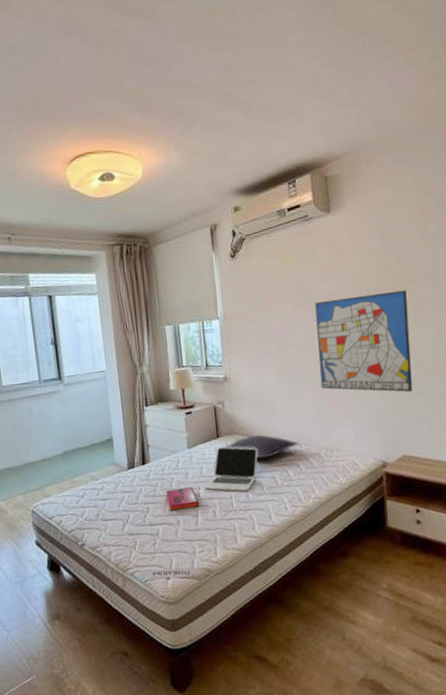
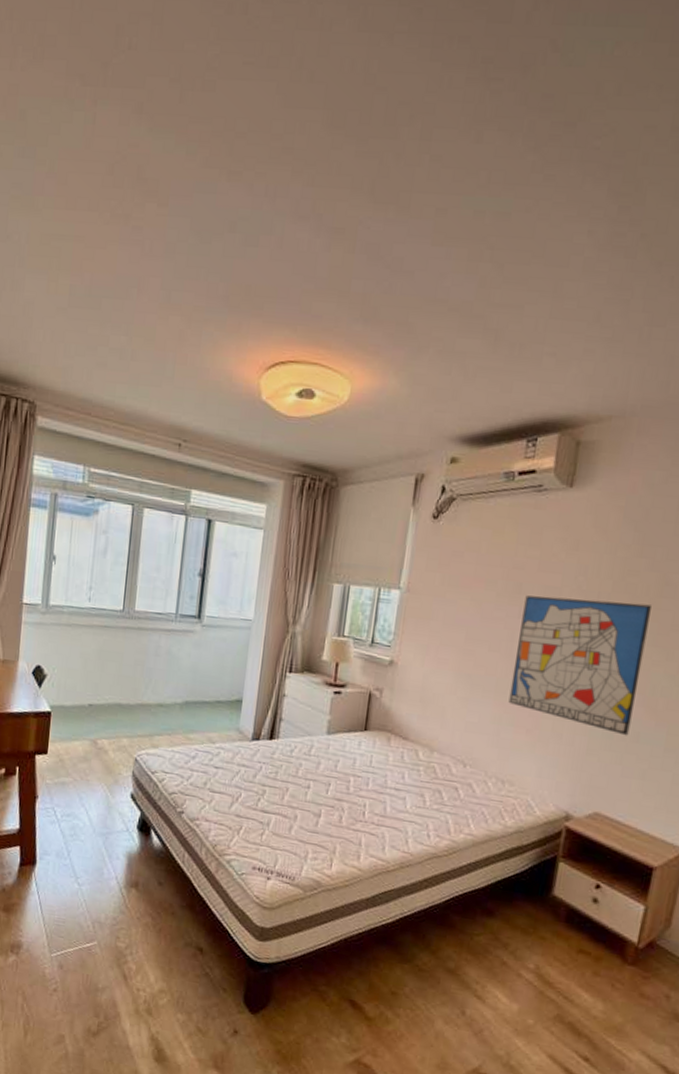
hardback book: present [166,487,200,511] -> none [288,776,326,807]
laptop: present [204,447,258,492] -> none [335,742,410,803]
pillow: present [224,434,298,459] -> none [370,737,463,771]

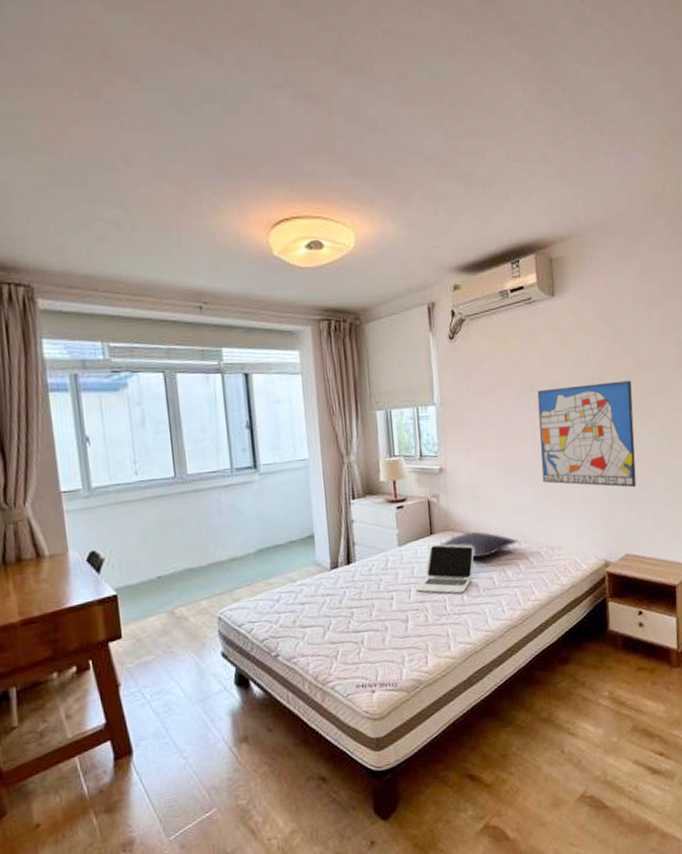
laptop: none [335,742,410,803] -> present [415,544,475,594]
pillow: none [370,737,463,771] -> present [438,531,518,558]

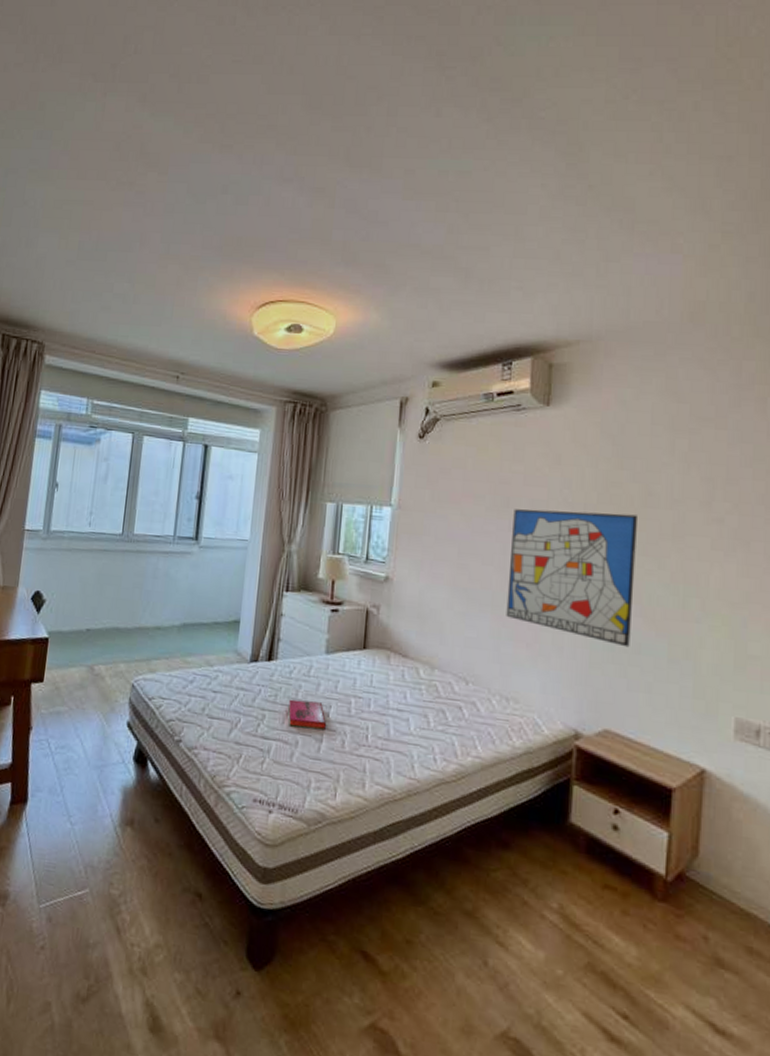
hardback book: none [373,589,410,616] -> present [288,699,327,731]
laptop: present [415,544,475,594] -> none [336,661,411,725]
pillow: present [438,531,518,558] -> none [370,655,465,690]

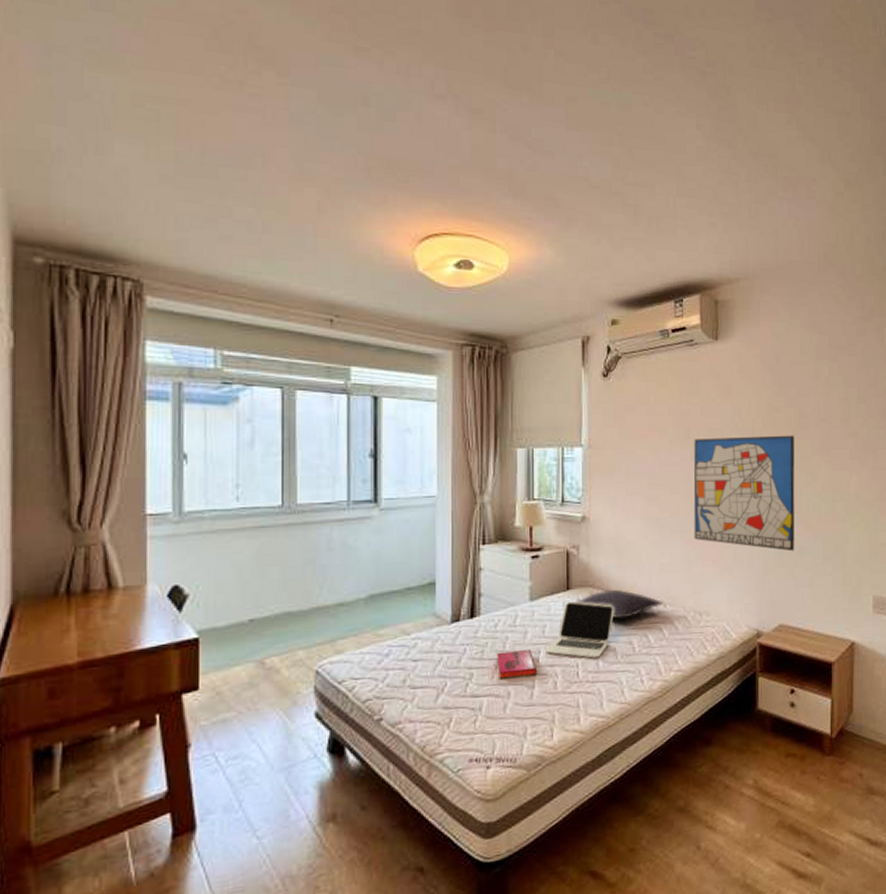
laptop: none [336,661,411,725] -> present [545,601,614,659]
pillow: none [370,655,465,690] -> present [574,589,663,619]

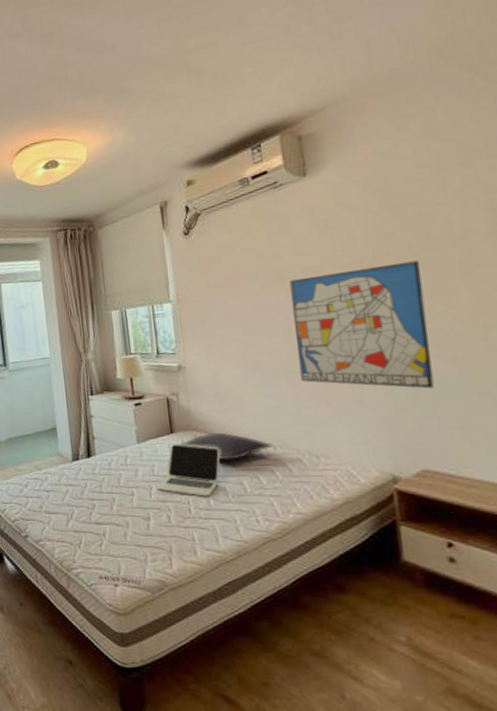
hardback book: present [497,650,538,679] -> none [113,486,152,511]

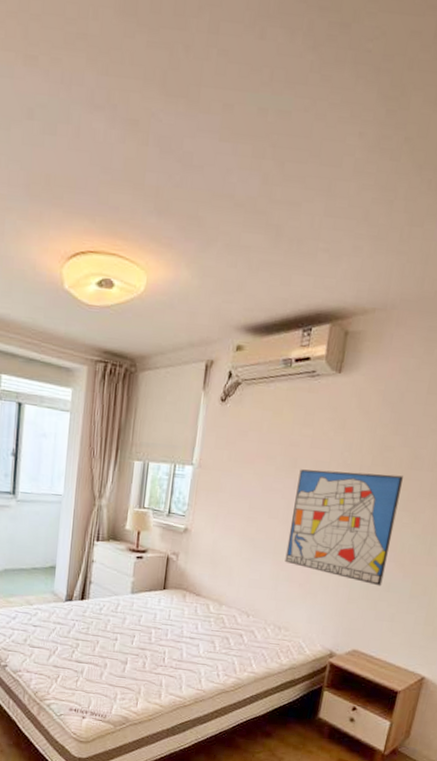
laptop: present [156,444,221,497] -> none [139,599,203,650]
pillow: present [179,432,272,461] -> none [168,594,246,622]

